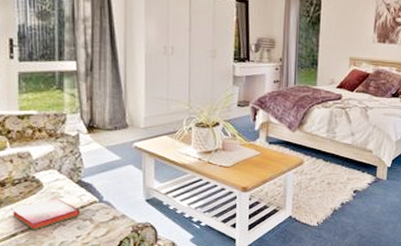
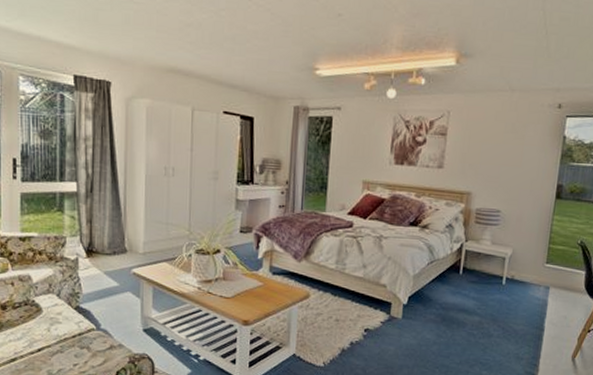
hardback book: present [11,197,80,230] -> none [12,322,78,356]

